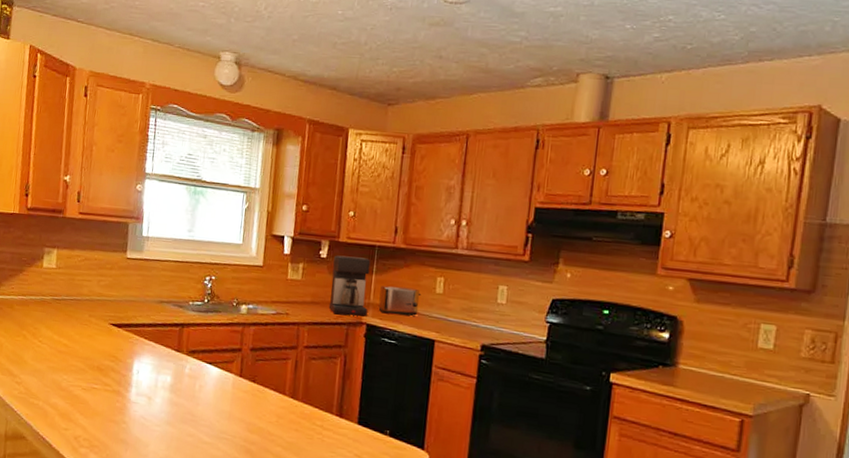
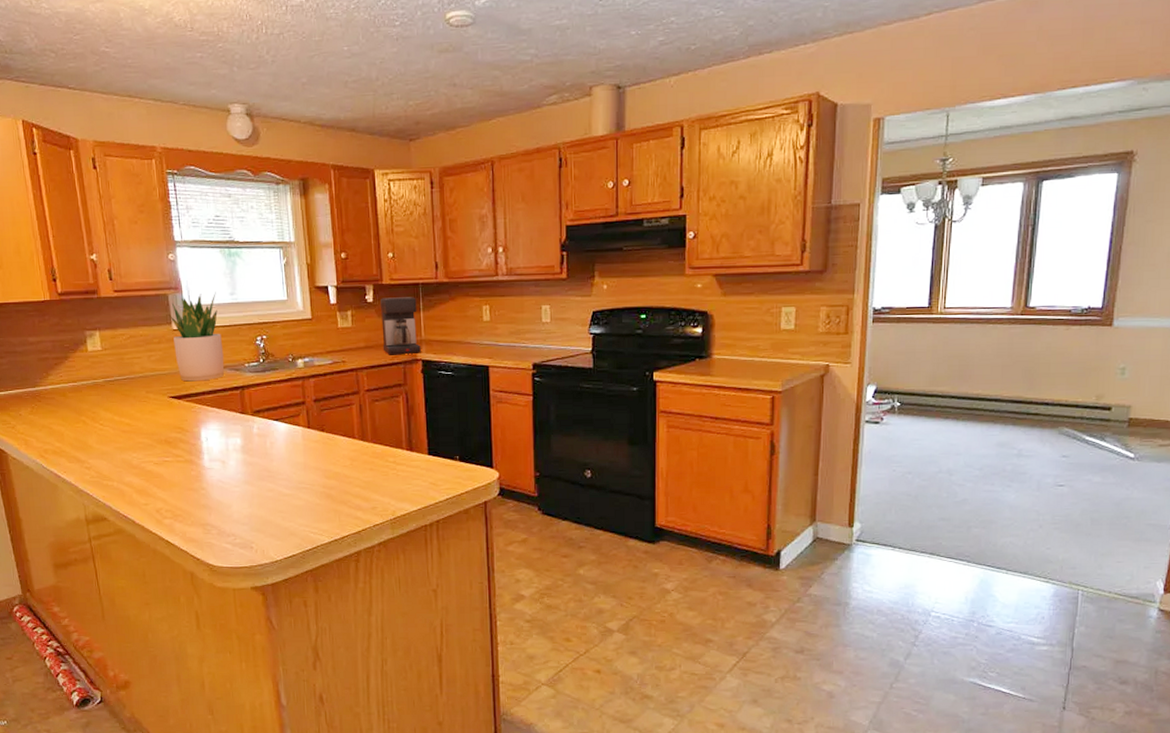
planter: none [124,226,175,313] -> present [170,292,225,382]
toaster: present [378,285,422,316] -> none [430,319,470,348]

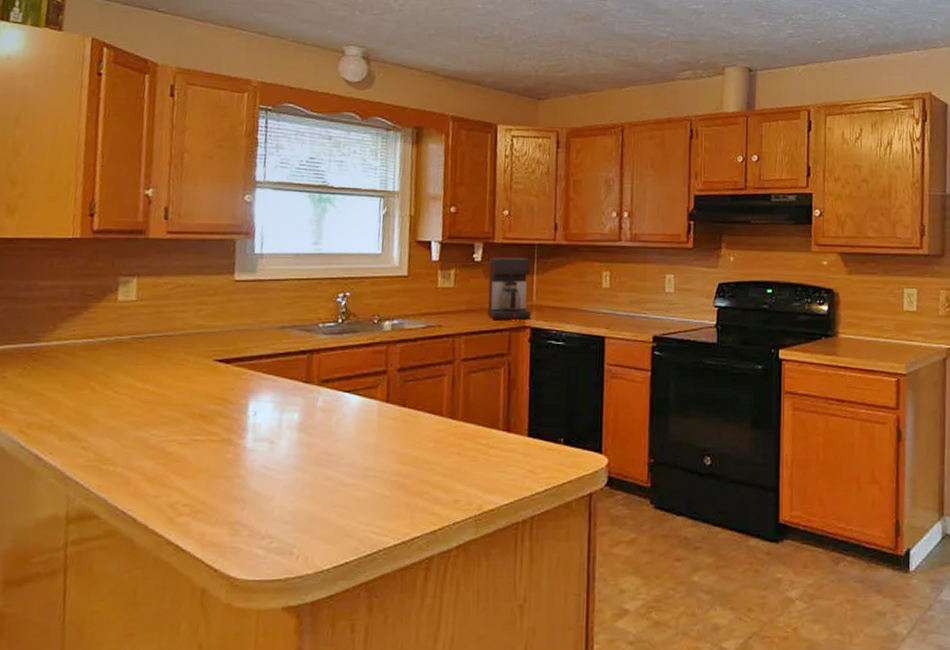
planter: present [170,292,225,382] -> none [232,240,297,343]

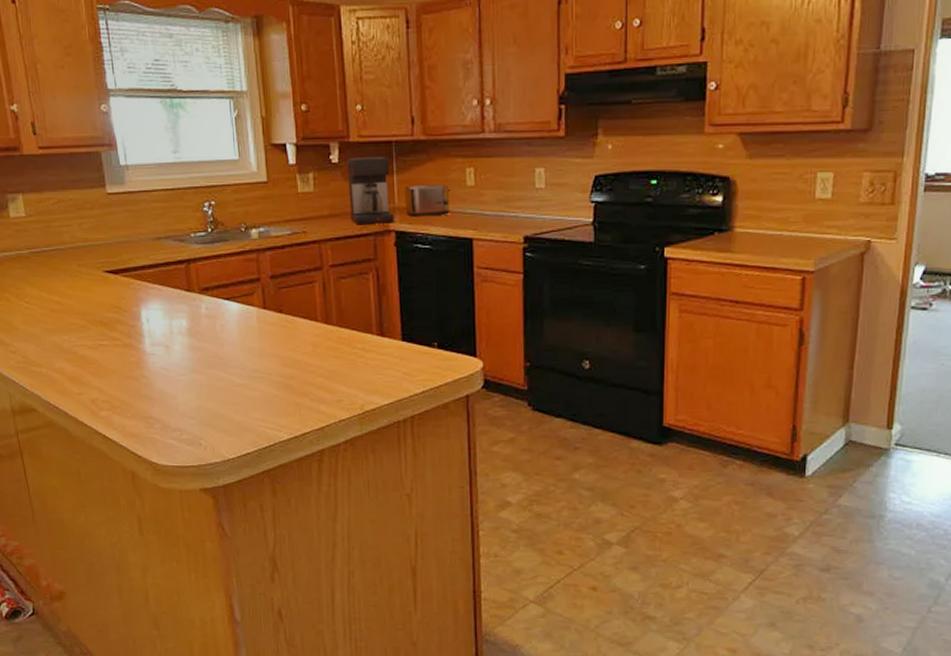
toaster: none [542,284,587,315] -> present [405,184,451,217]

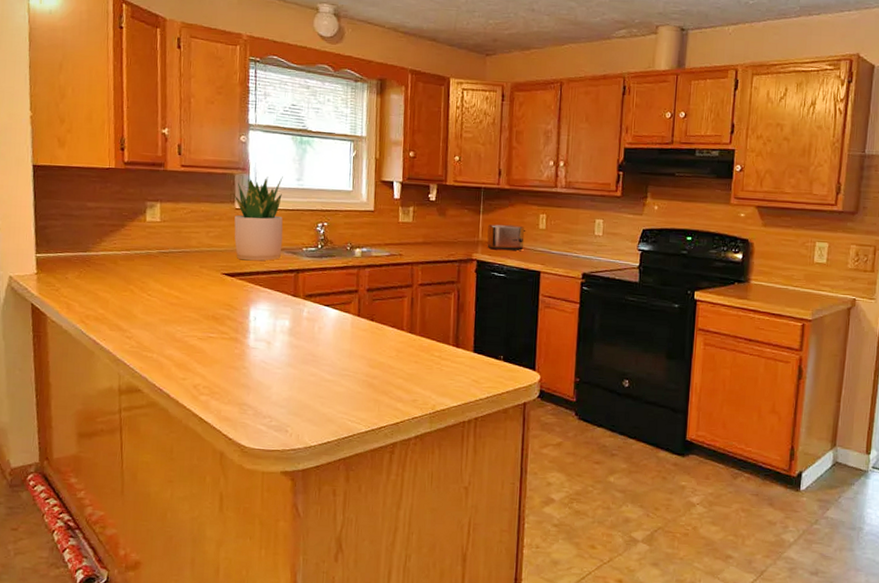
planter: none [103,149,167,254] -> present [234,176,283,261]
coffee maker: present [347,157,394,225] -> none [440,198,478,254]

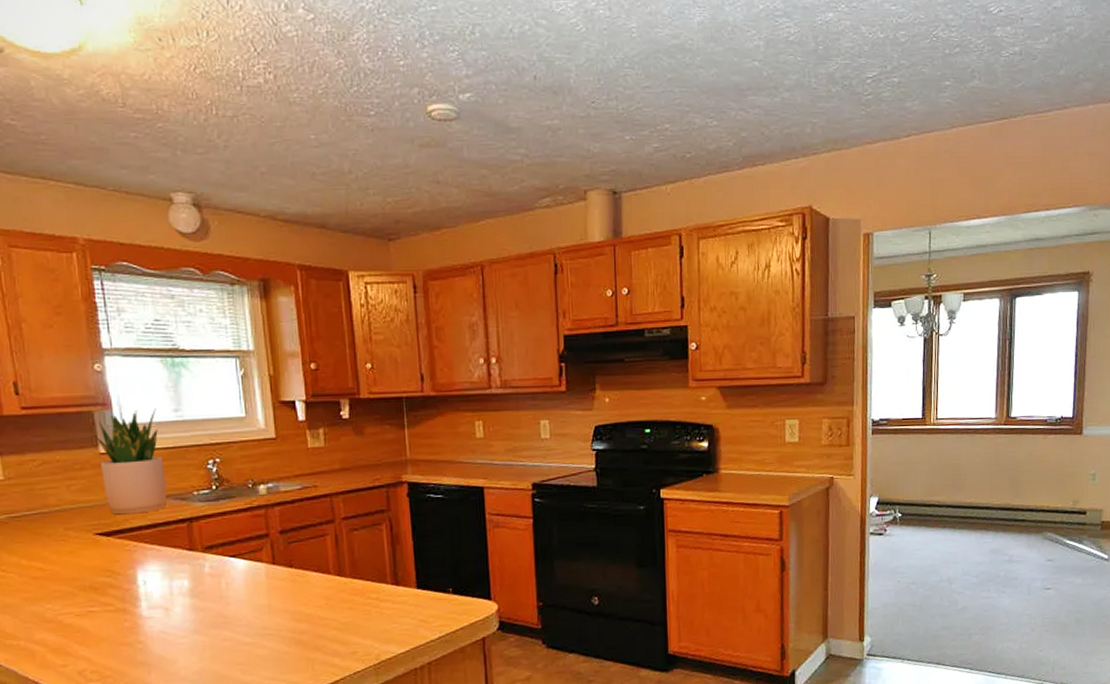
toaster: present [487,224,526,251] -> none [416,436,462,468]

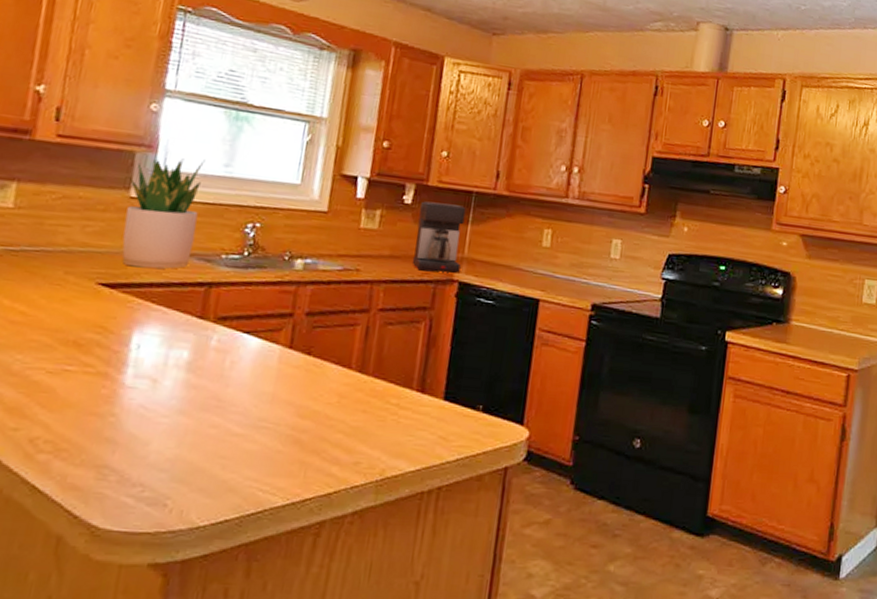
coffee maker: none [358,412,406,478] -> present [412,201,467,273]

